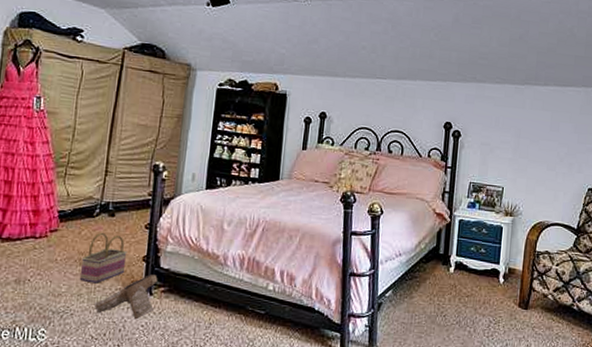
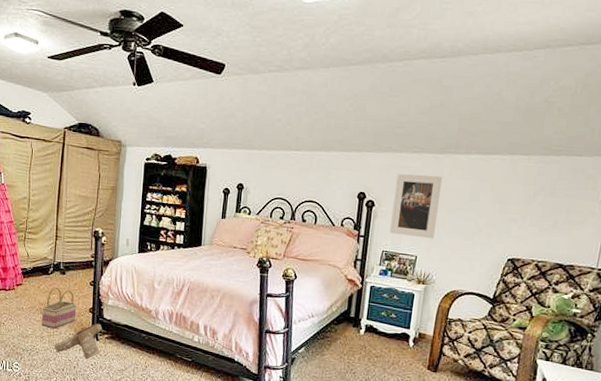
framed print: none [476,104,525,170] -> present [390,174,443,239]

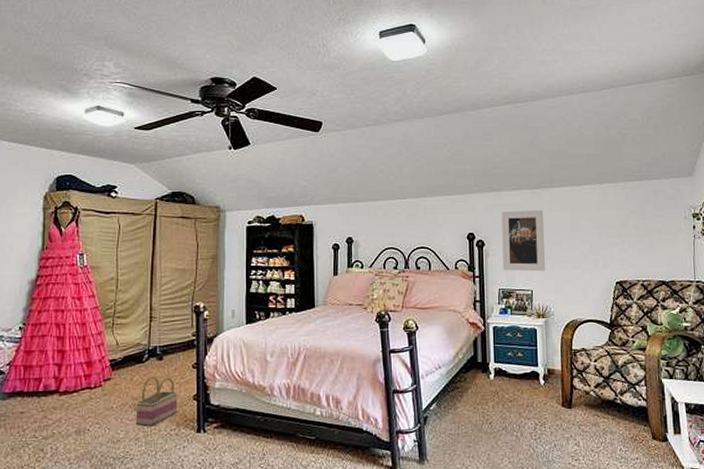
boots: present [53,323,102,360] -> none [151,412,210,458]

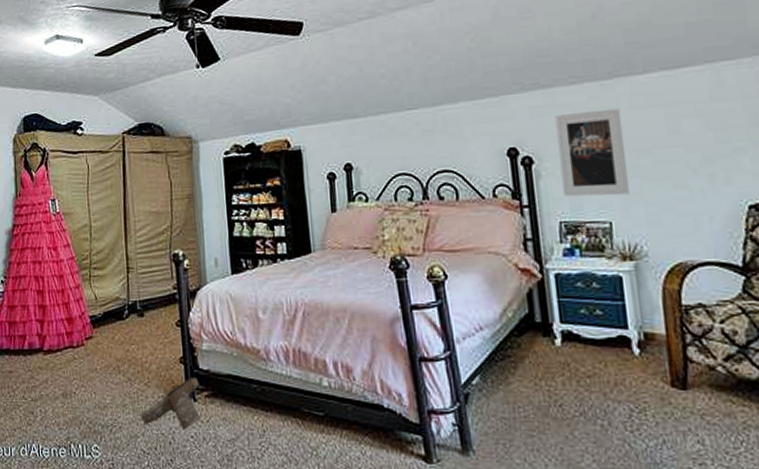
basket: present [135,376,178,427] -> none [119,335,164,392]
boots: none [151,412,210,458] -> present [139,378,201,430]

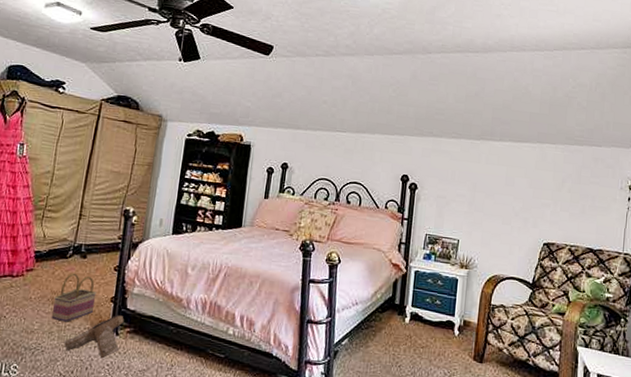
basket: none [119,335,164,392] -> present [51,273,97,322]
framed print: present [555,108,629,197] -> none [432,158,481,223]

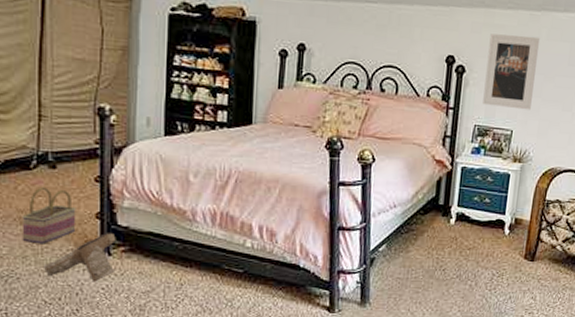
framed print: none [432,158,481,223] -> present [483,33,541,110]

